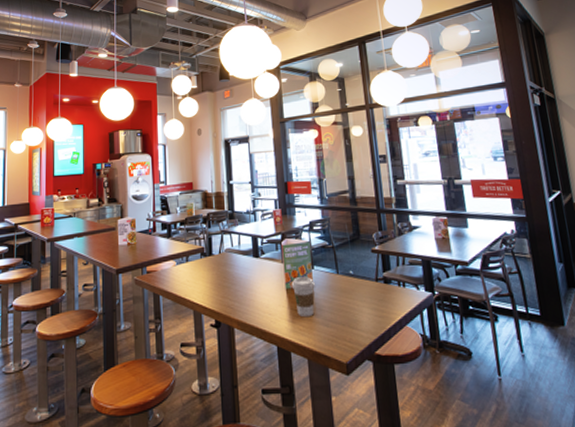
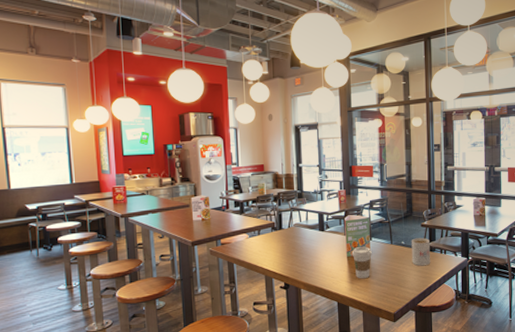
mug: none [361,266,388,303] -> present [411,238,431,266]

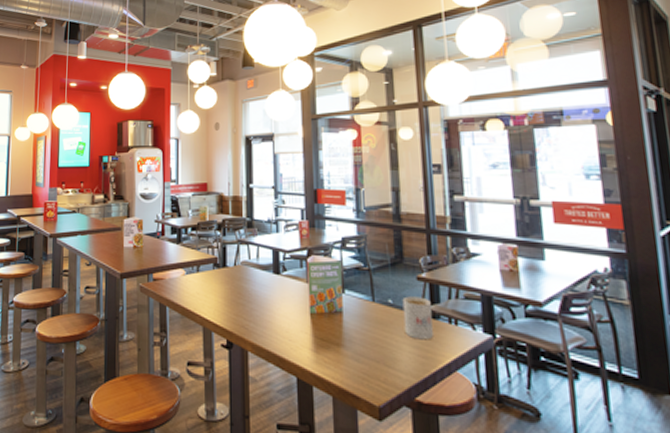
coffee cup: present [352,247,373,279] -> none [316,301,346,349]

